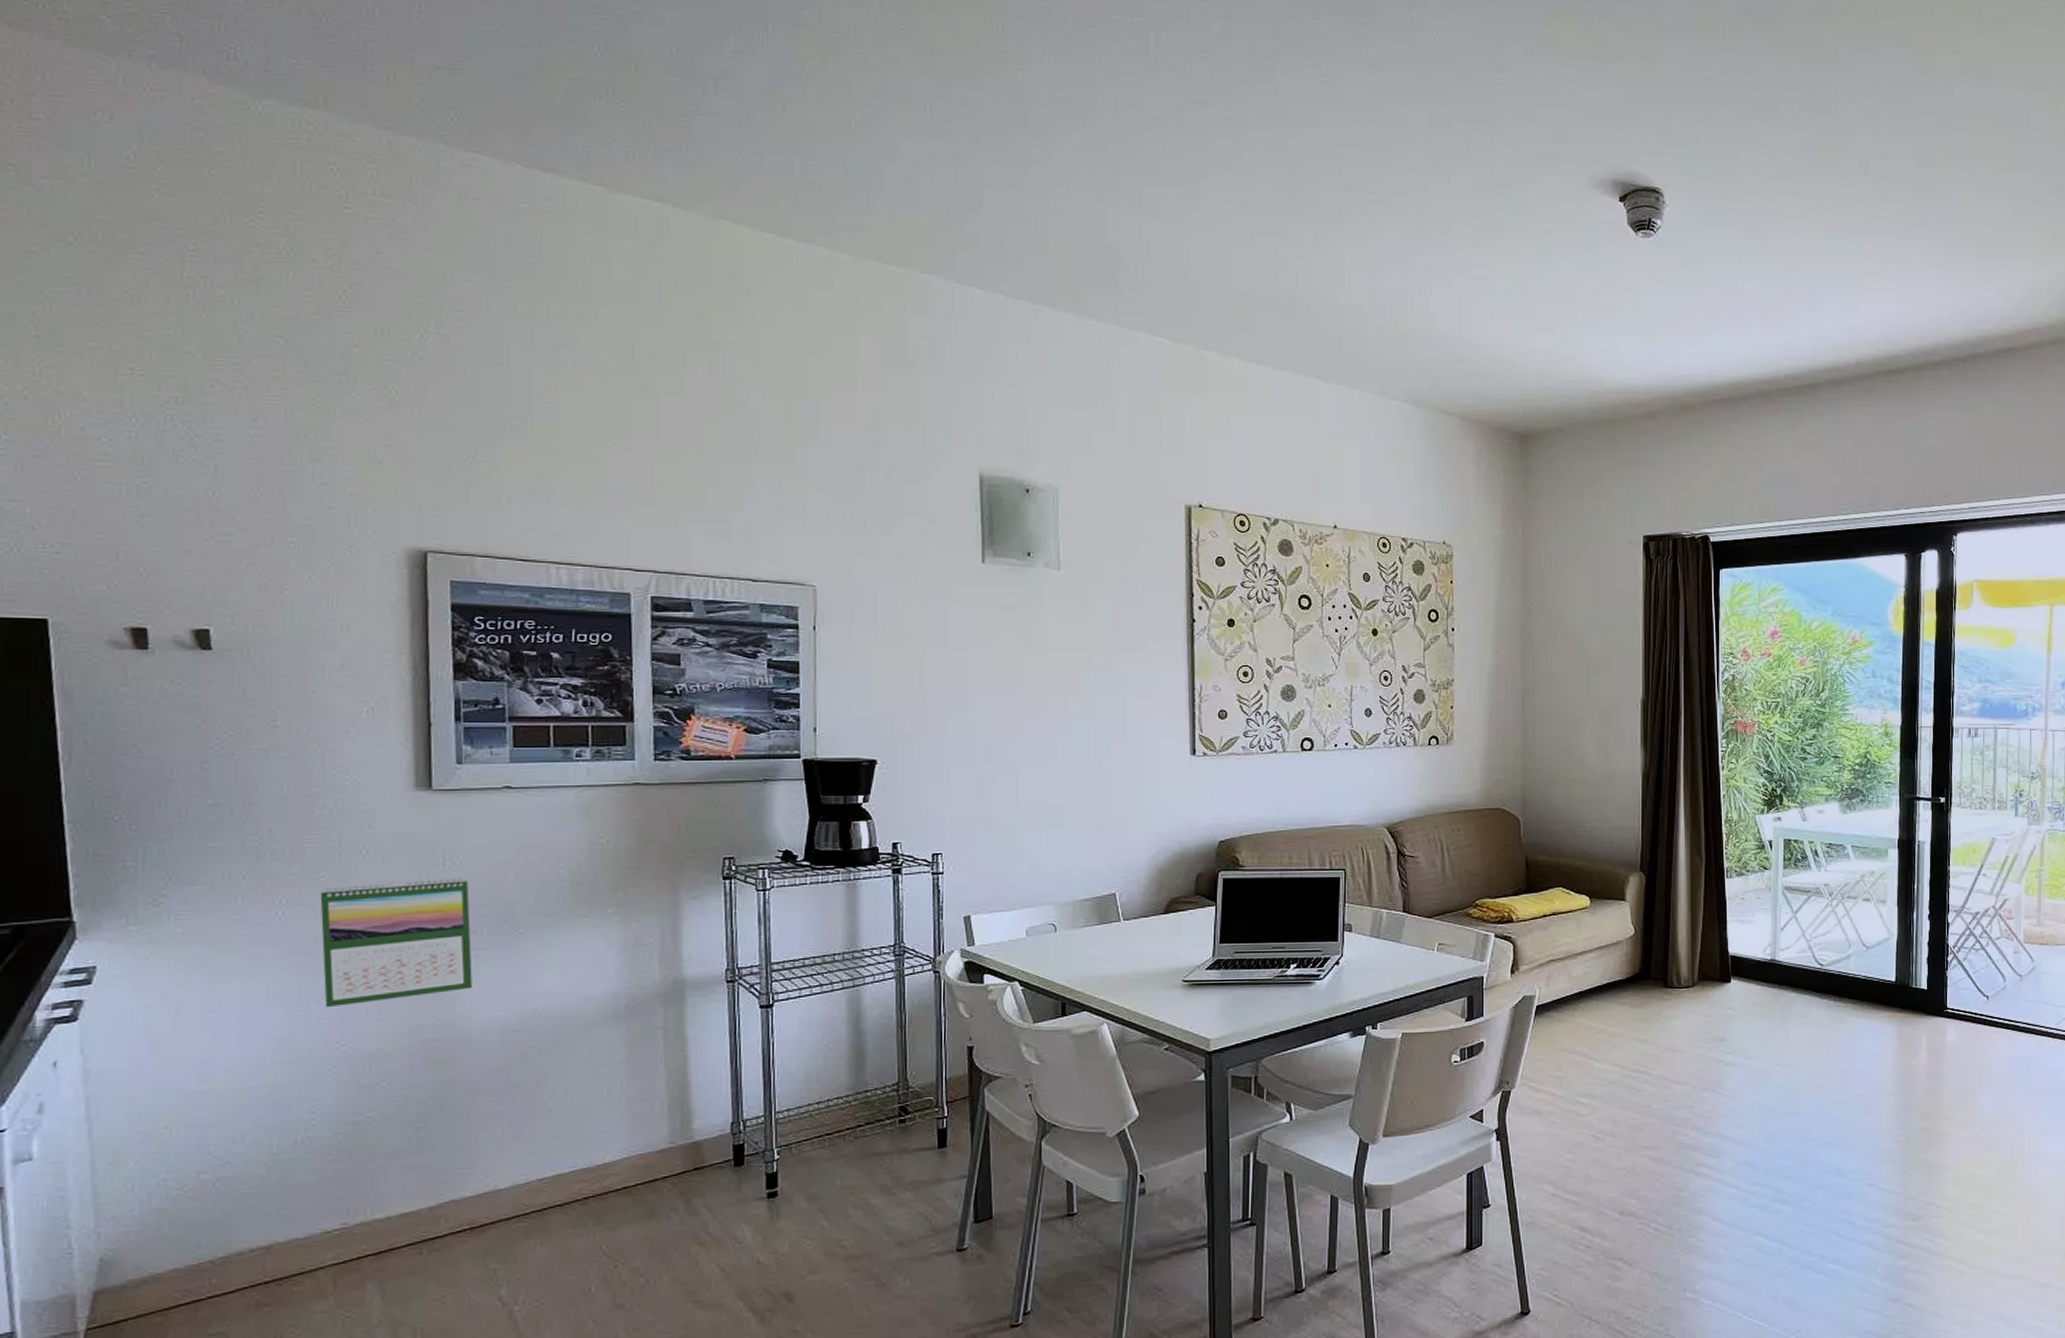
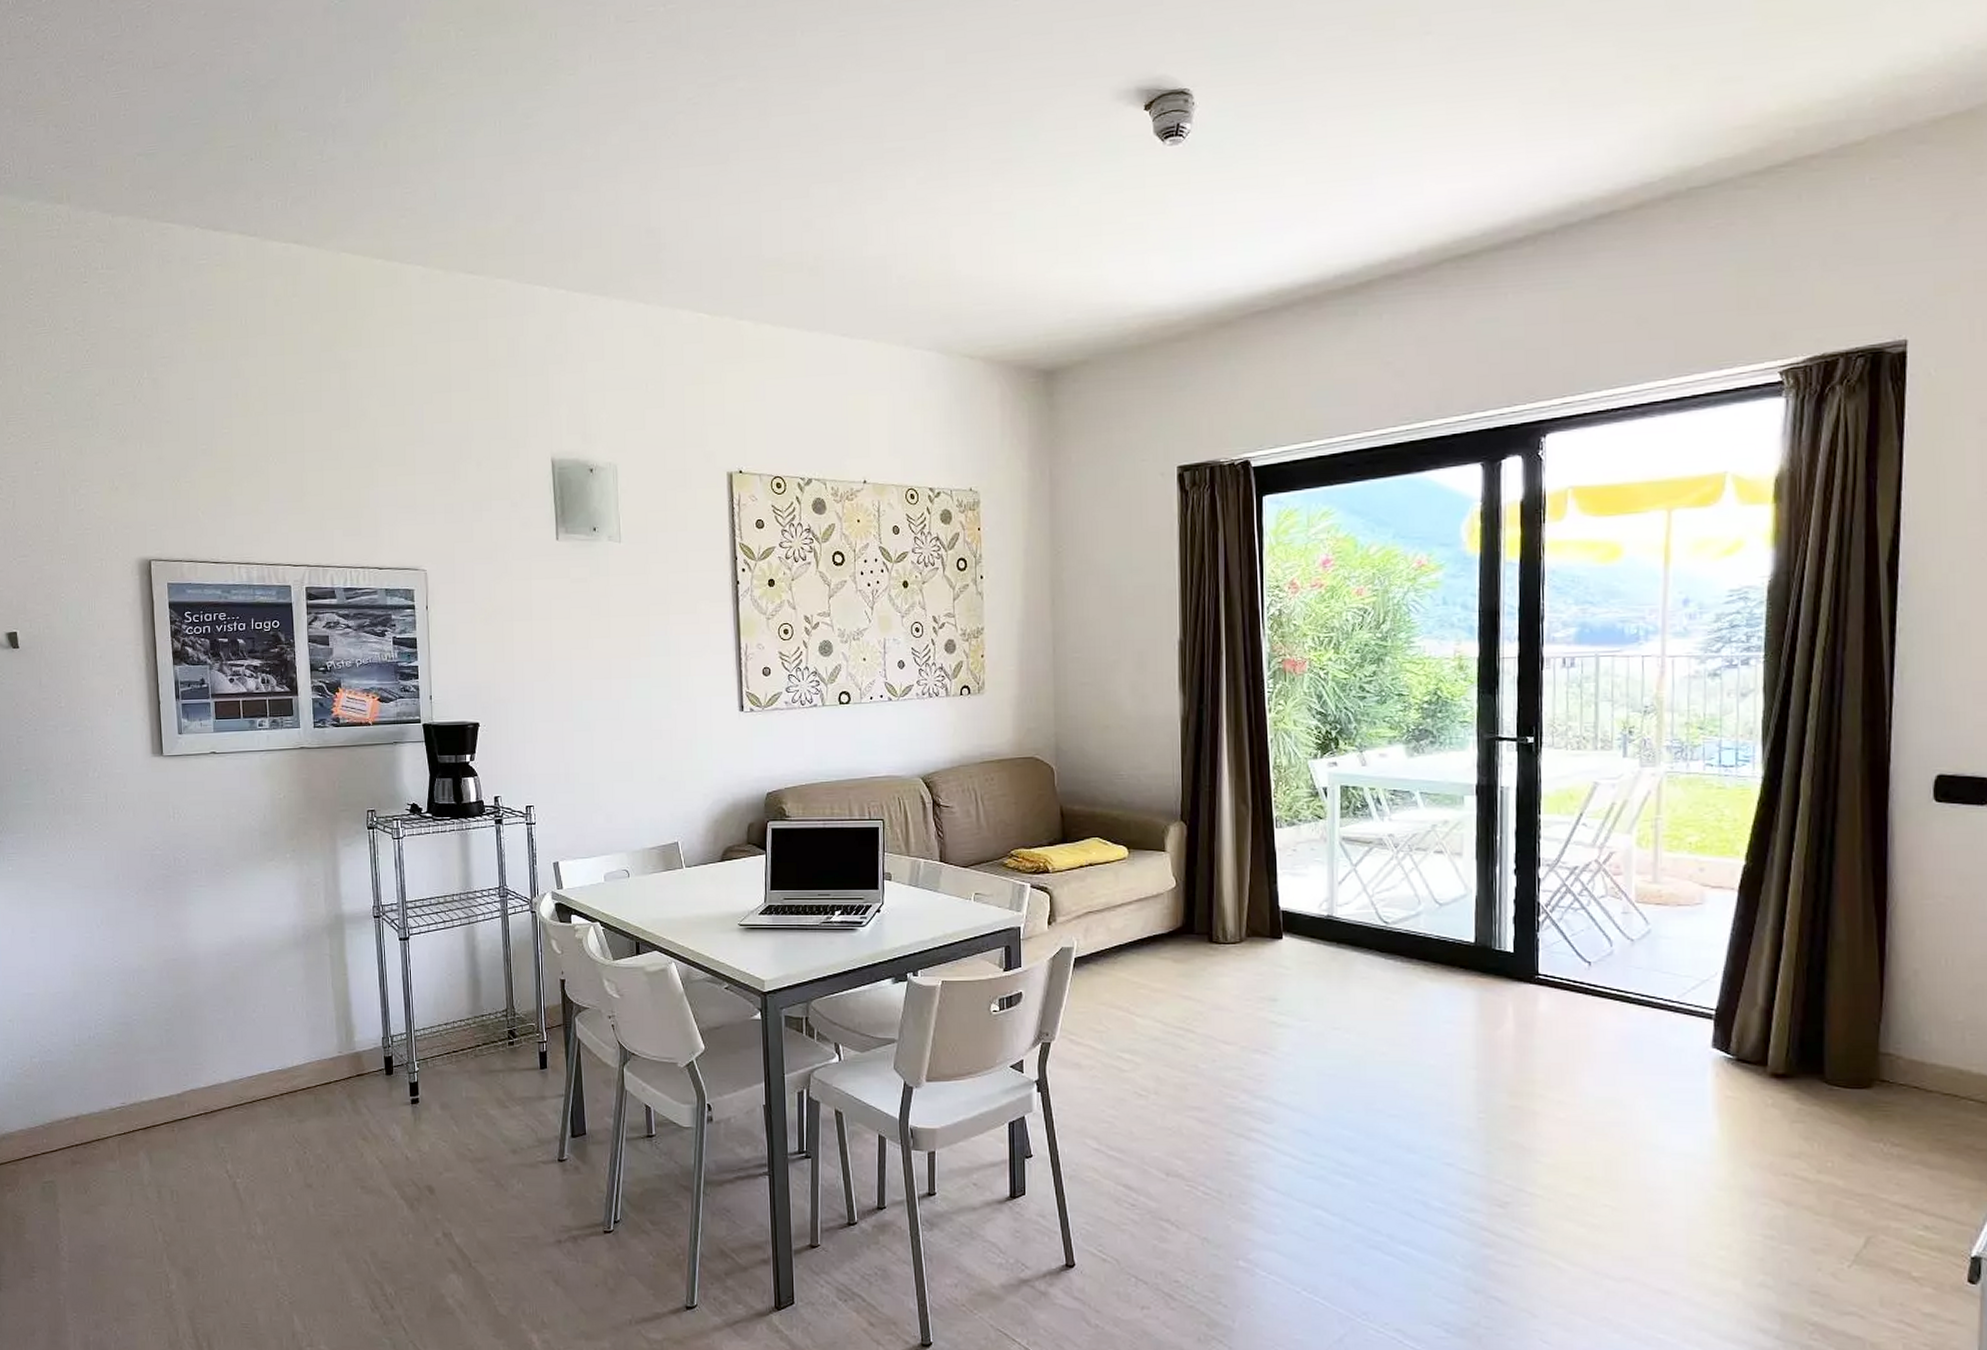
calendar: present [320,878,472,1008] -> none [95,828,197,931]

